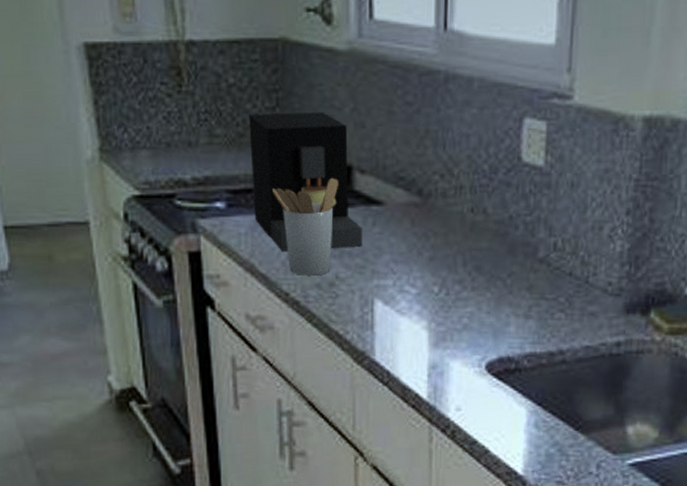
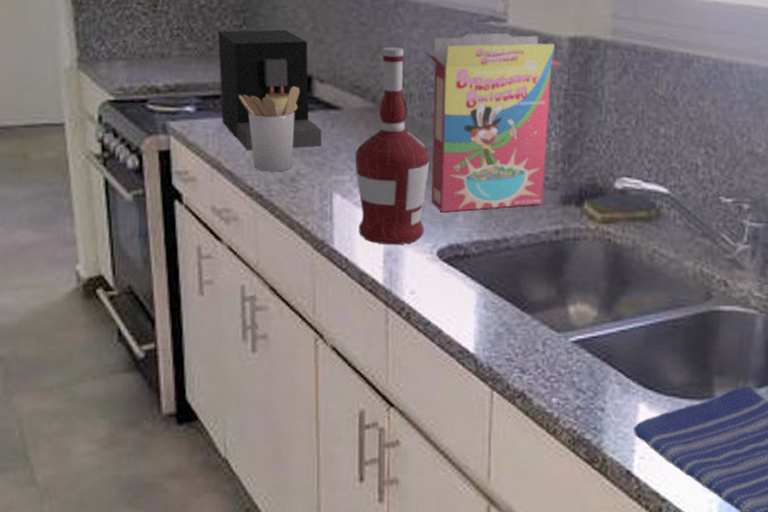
alcohol: none [398,131,480,358] -> present [355,47,430,245]
cereal box: none [478,112,636,322] -> present [425,32,564,213]

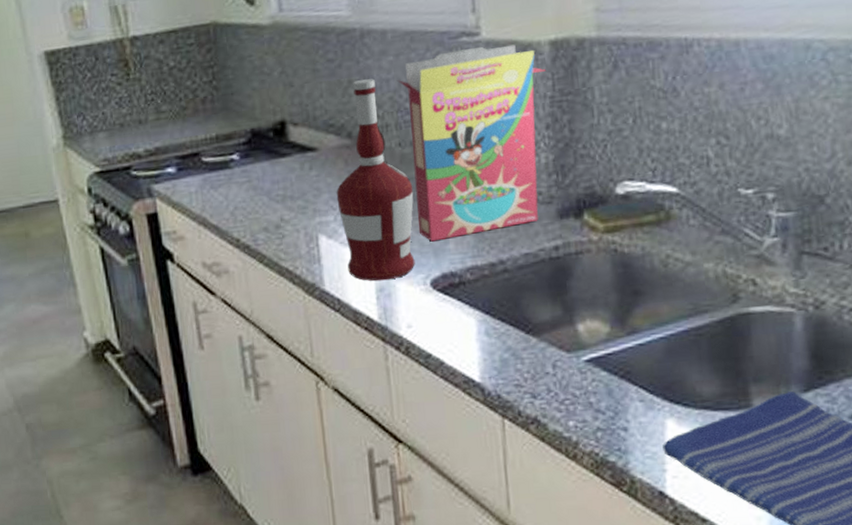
coffee maker: present [218,29,322,150] -> none [190,78,302,203]
utensil holder: present [239,86,299,172] -> none [216,133,276,222]

